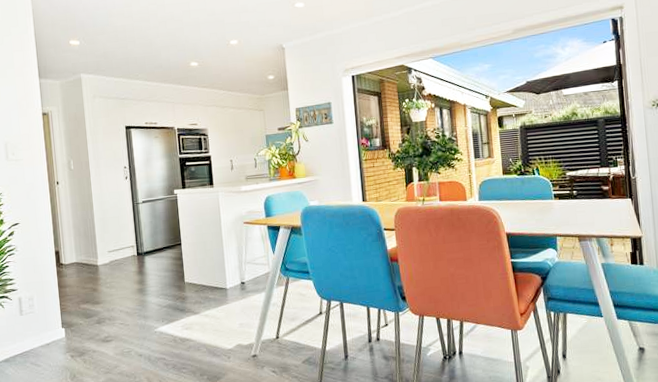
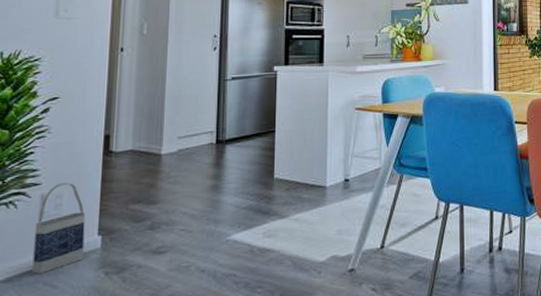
bag: none [18,288,54,356] -> present [32,182,86,274]

